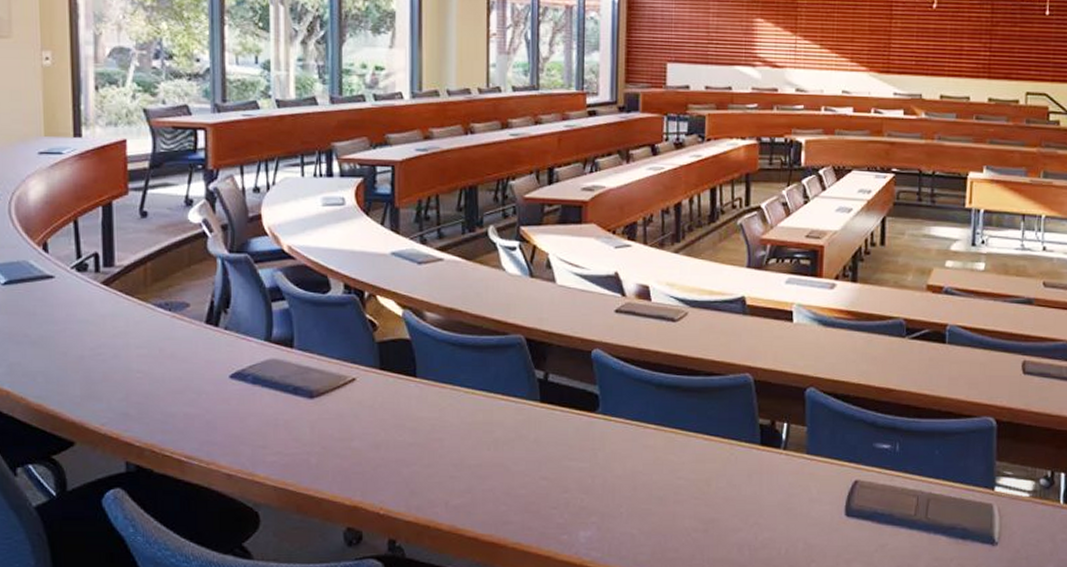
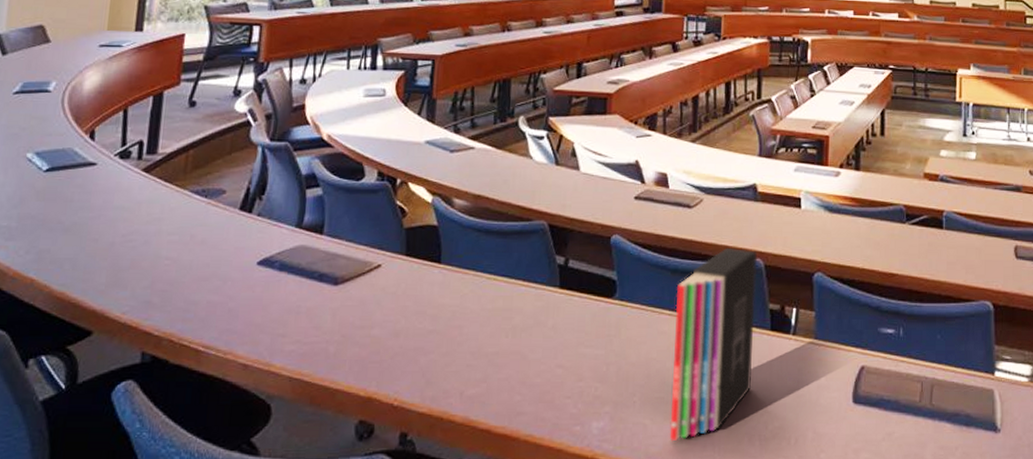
book: none [657,363,747,551] -> present [669,248,758,442]

